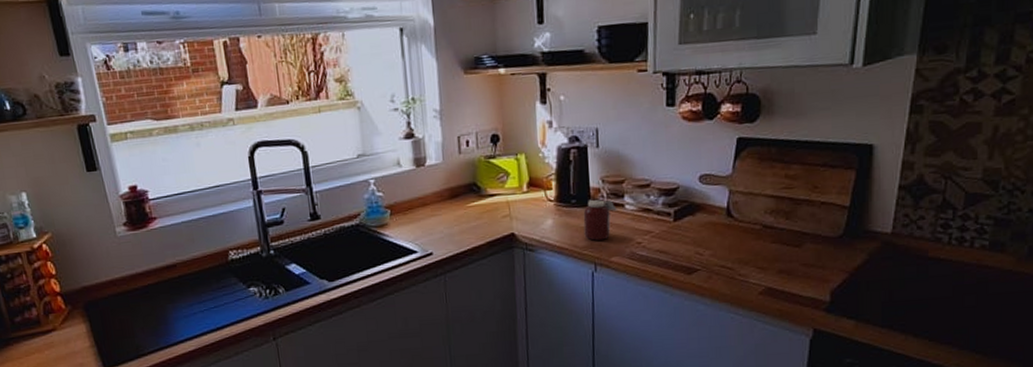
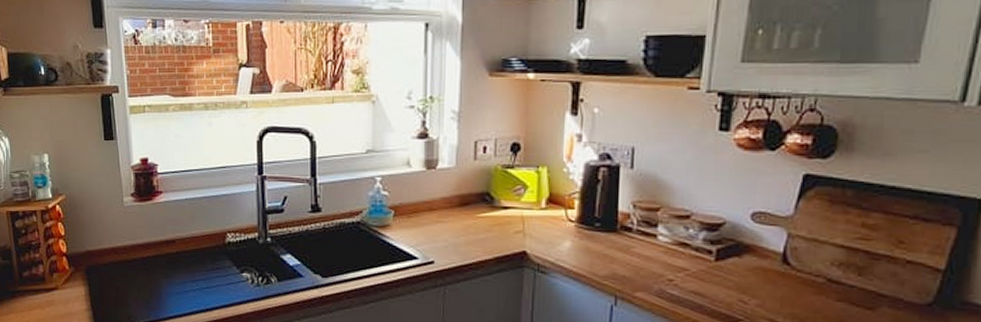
jar: present [583,199,618,241] -> none [606,225,649,272]

